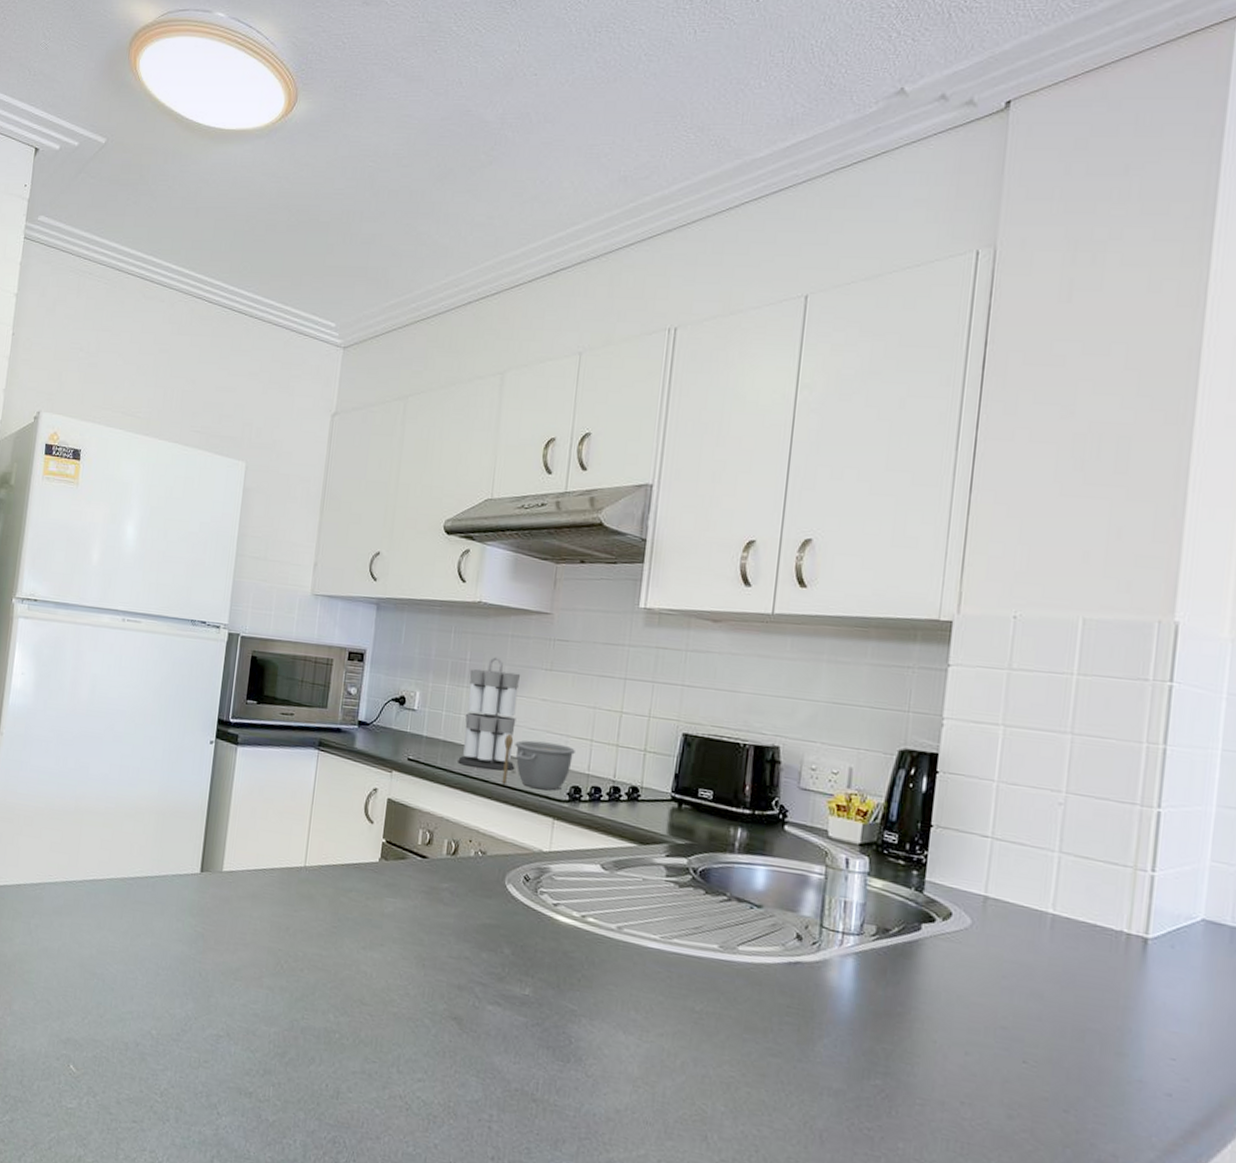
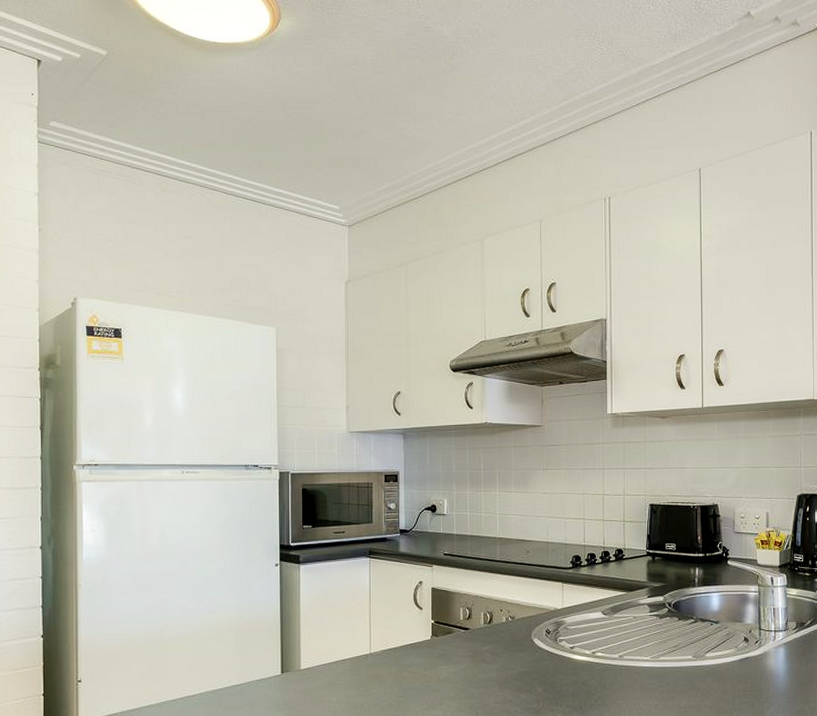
spice rack: present [458,656,521,772] -> none [484,464,529,554]
cooking pot: present [501,734,575,791] -> none [518,523,573,563]

